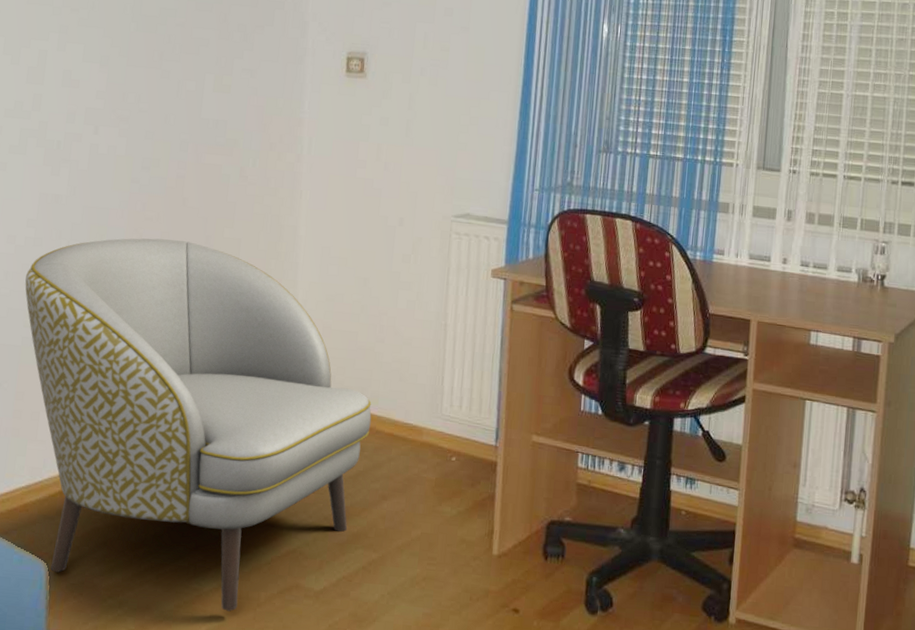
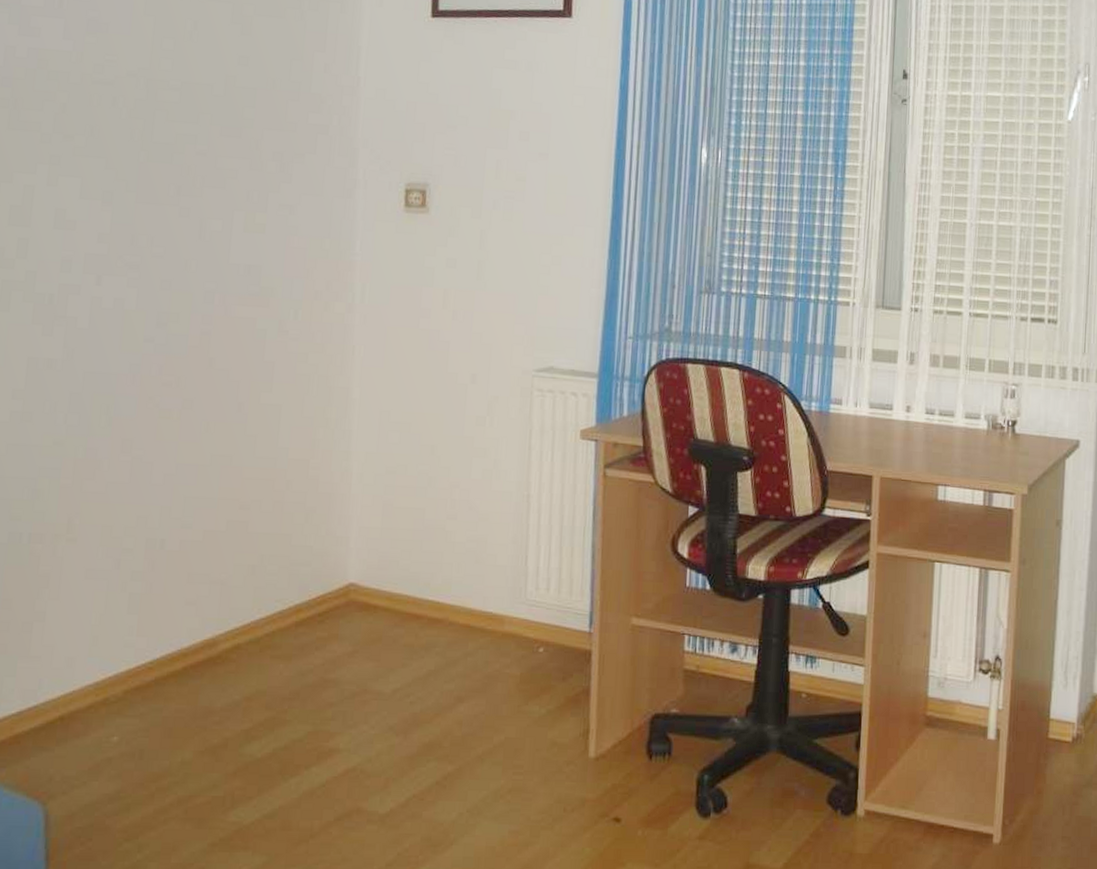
armchair: present [25,238,372,612] -> none [11,407,443,846]

